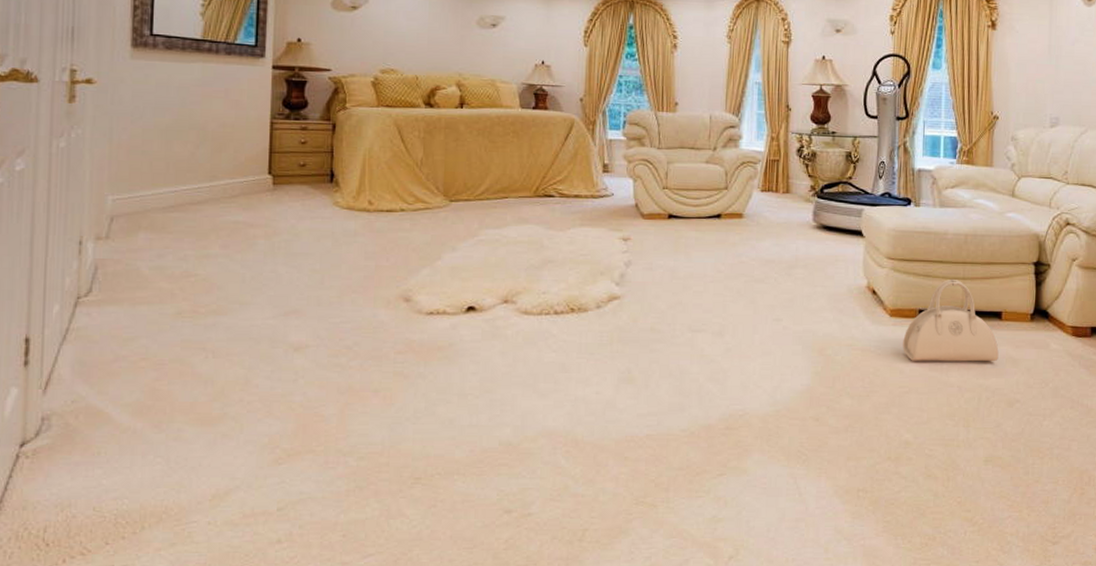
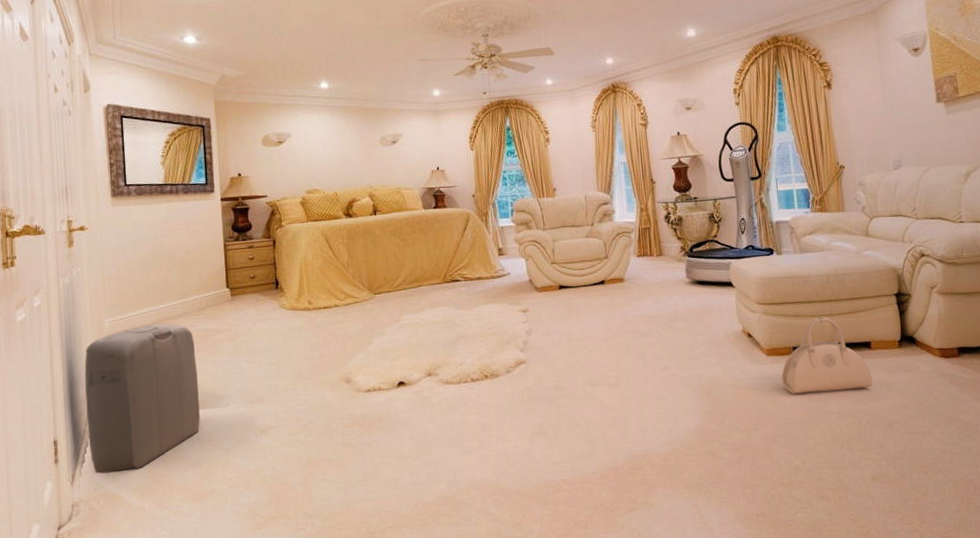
suitcase: none [71,208,221,383] -> present [84,323,200,474]

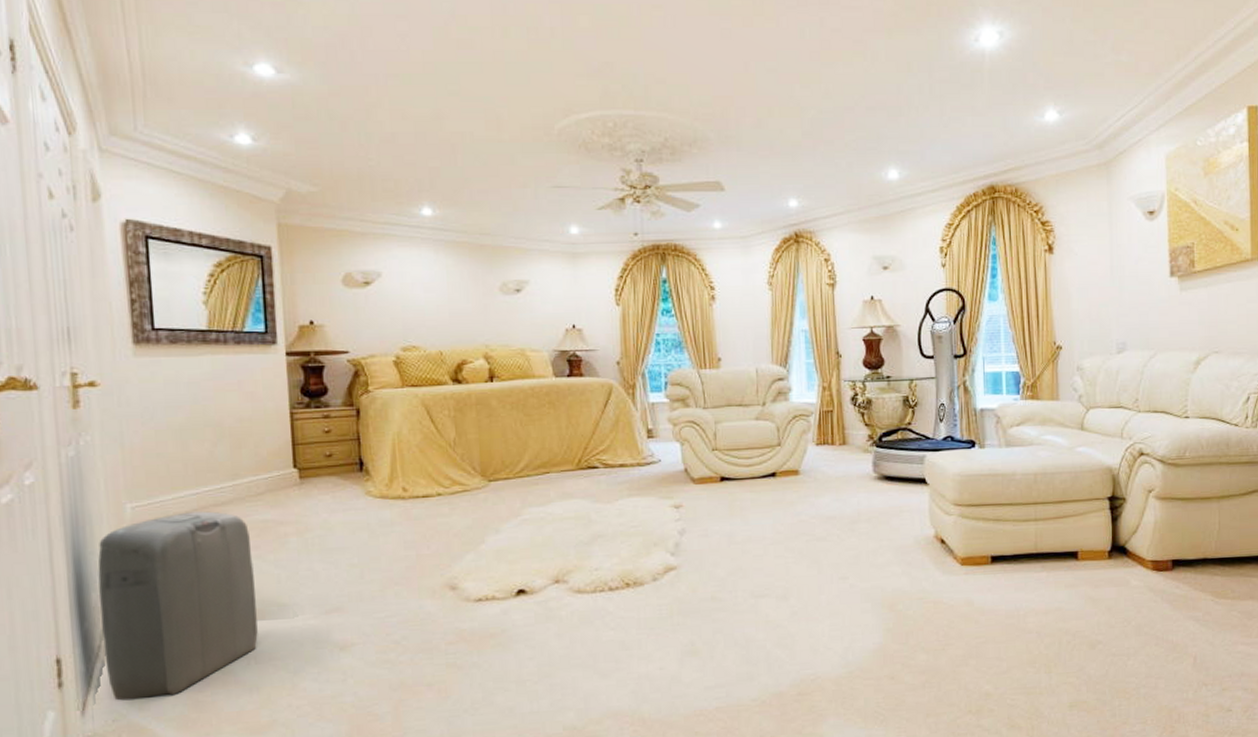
handbag: present [781,316,873,394] -> none [976,521,1077,610]

